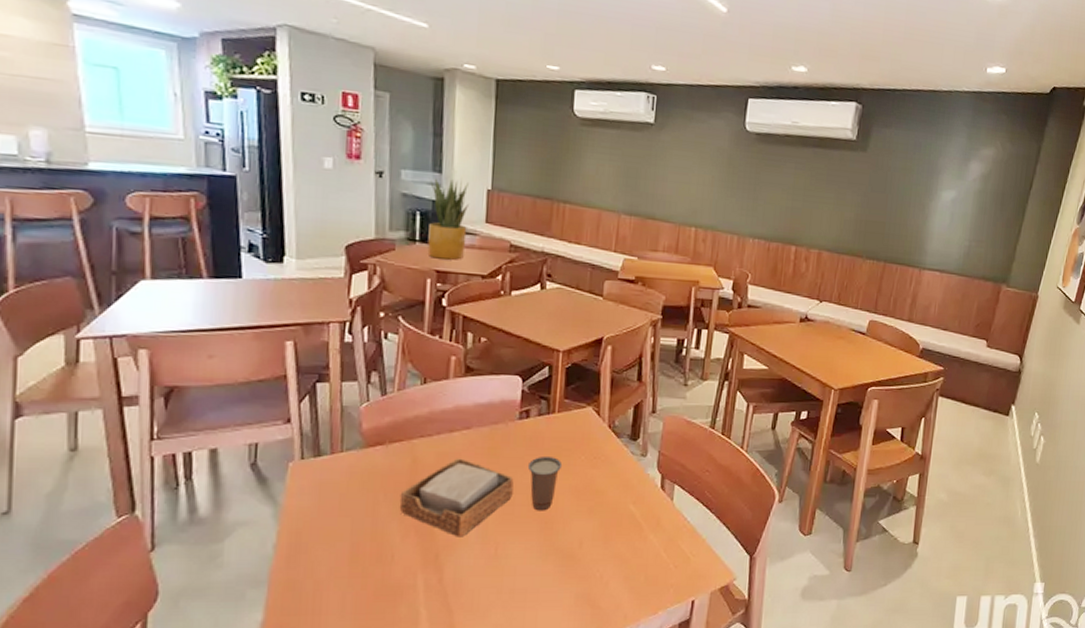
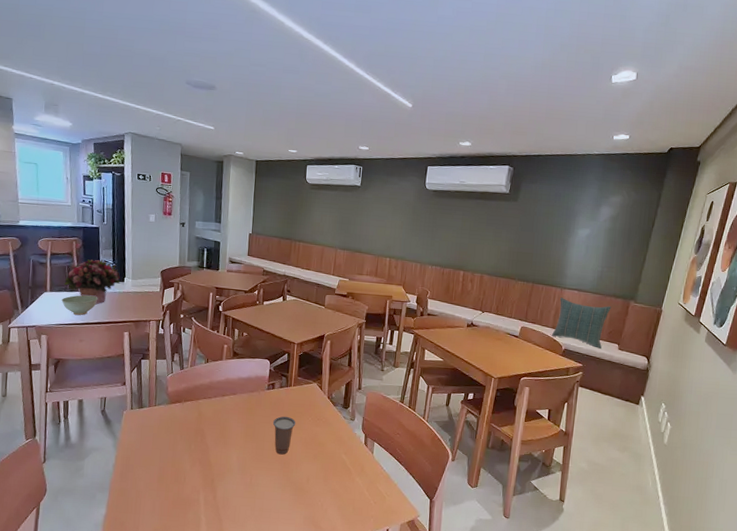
bowl: none [173,284,239,316] -> present [61,295,98,315]
bouquet: none [176,226,277,300] -> present [64,258,121,305]
napkin holder: present [399,458,514,537] -> none [189,414,263,469]
planter: present [427,178,469,260] -> none [211,226,237,281]
pillow: none [907,281,979,346] -> present [552,298,611,349]

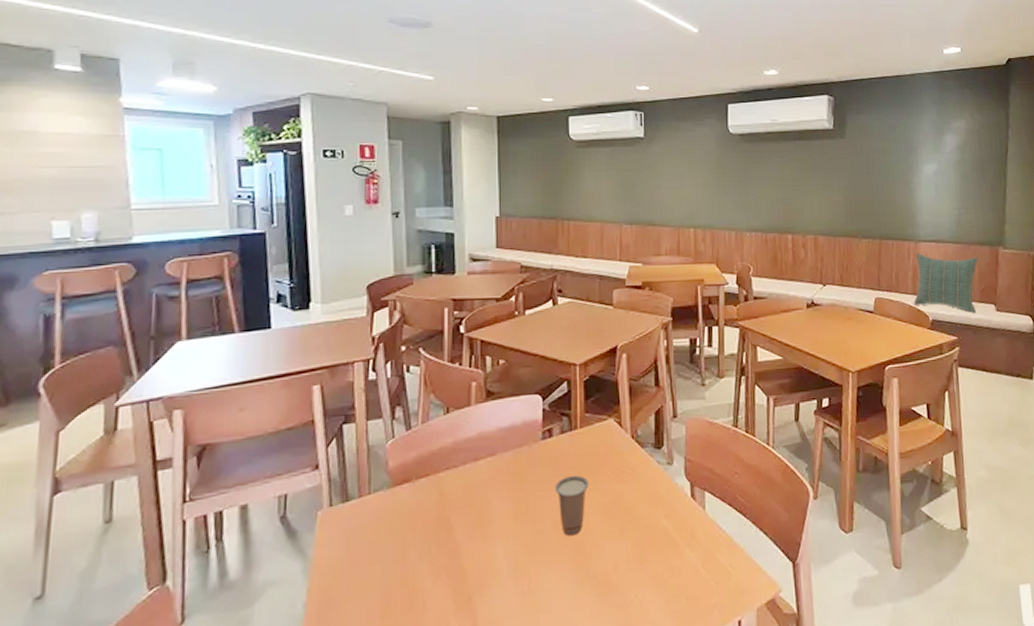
bowl: present [61,295,98,315] -> none [206,337,268,370]
bouquet: present [64,258,121,305] -> none [210,278,303,350]

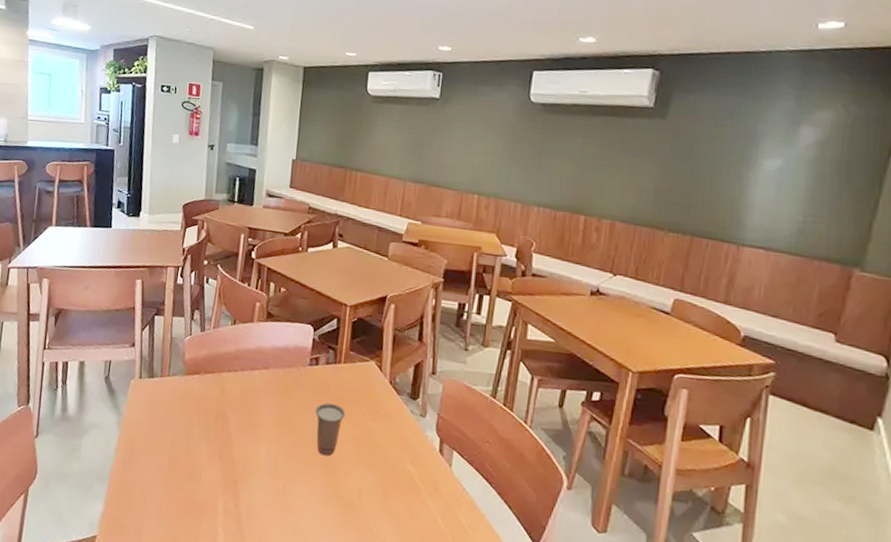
pillow: present [914,254,978,313] -> none [724,259,821,339]

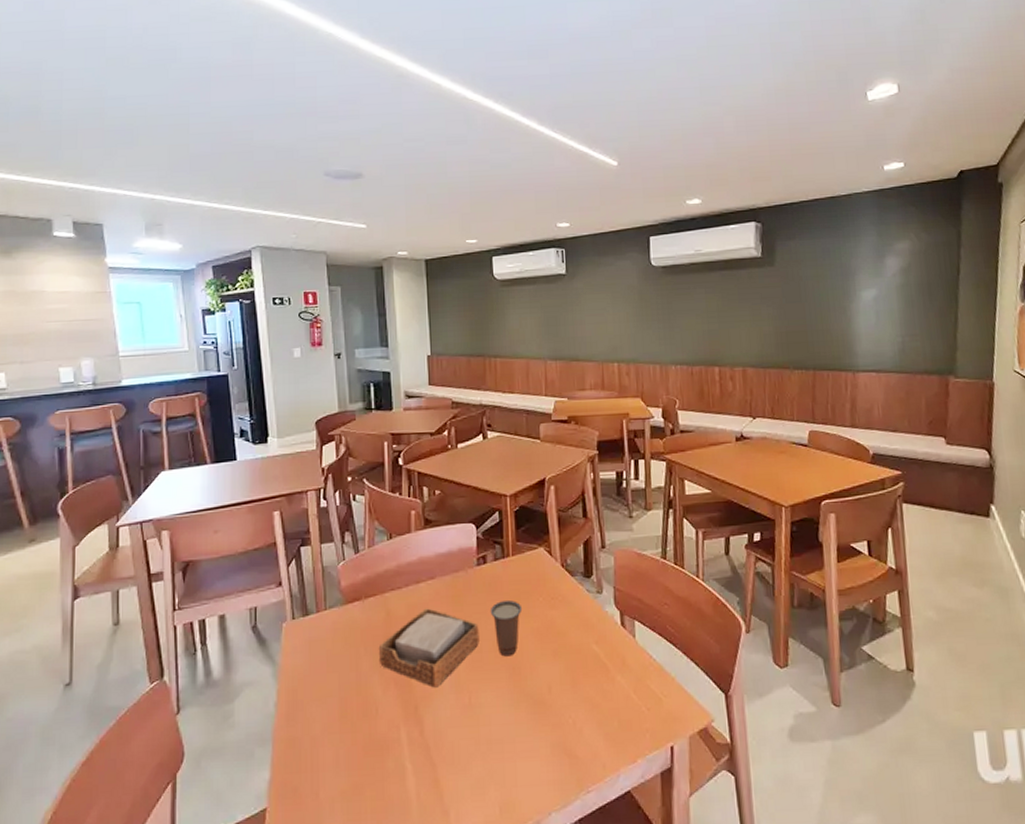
napkin holder: none [208,394,303,469] -> present [378,608,479,688]

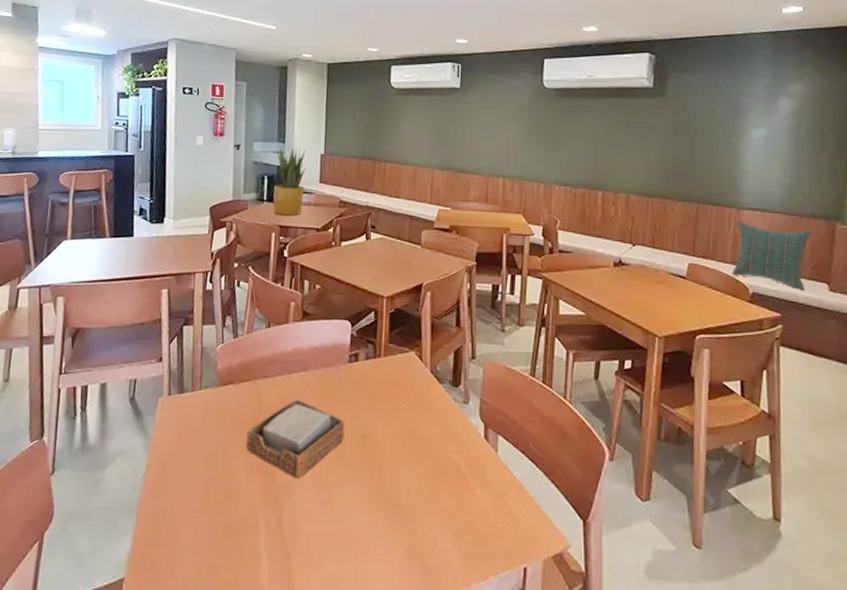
planter: none [379,349,414,423] -> present [273,147,306,216]
cup: present [490,600,523,657] -> none [357,400,389,457]
pillow: none [852,384,925,447] -> present [732,222,811,290]

